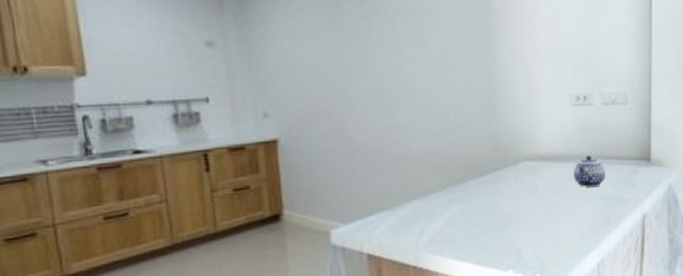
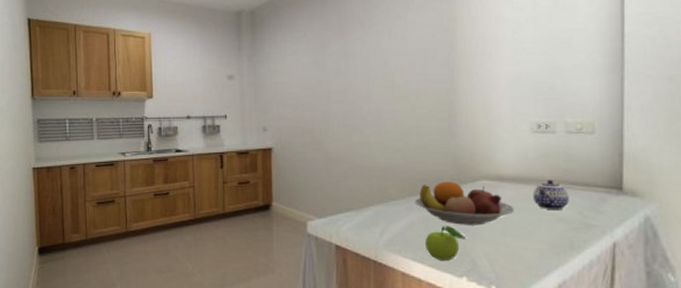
fruit bowl: none [455,165,556,214] -> present [414,181,514,225]
fruit: none [469,216,511,256] -> present [425,226,467,260]

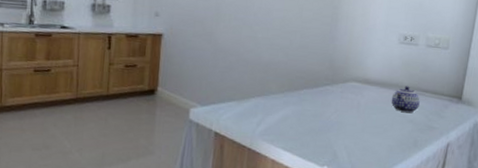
fruit bowl: present [414,181,514,225] -> none [291,80,375,122]
fruit: present [425,226,467,260] -> none [295,120,332,151]

